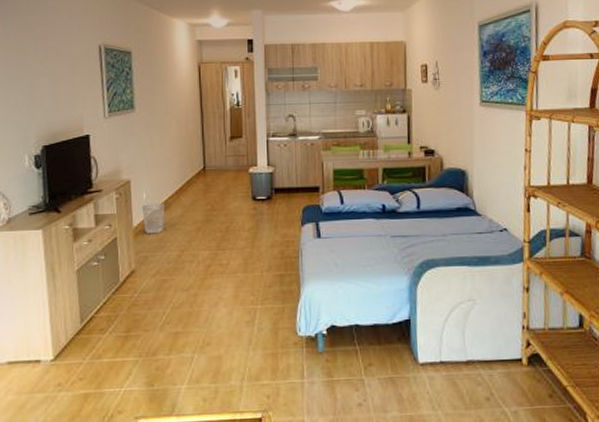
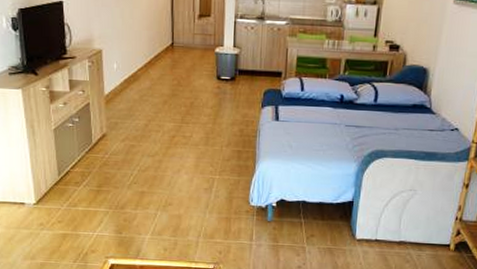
wastebasket: present [141,202,164,234] -> none [112,73,134,103]

